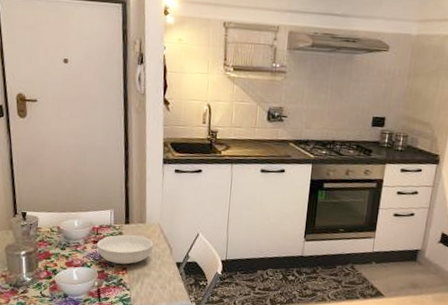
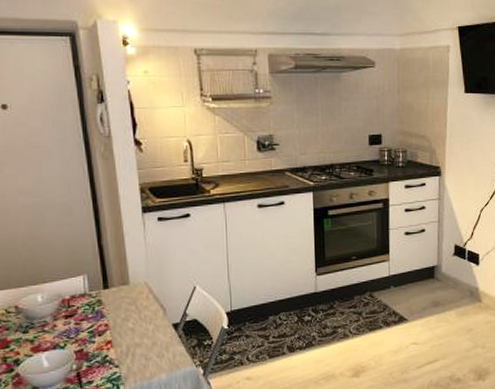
serving bowl: present [96,234,154,265] -> none [69,300,142,338]

